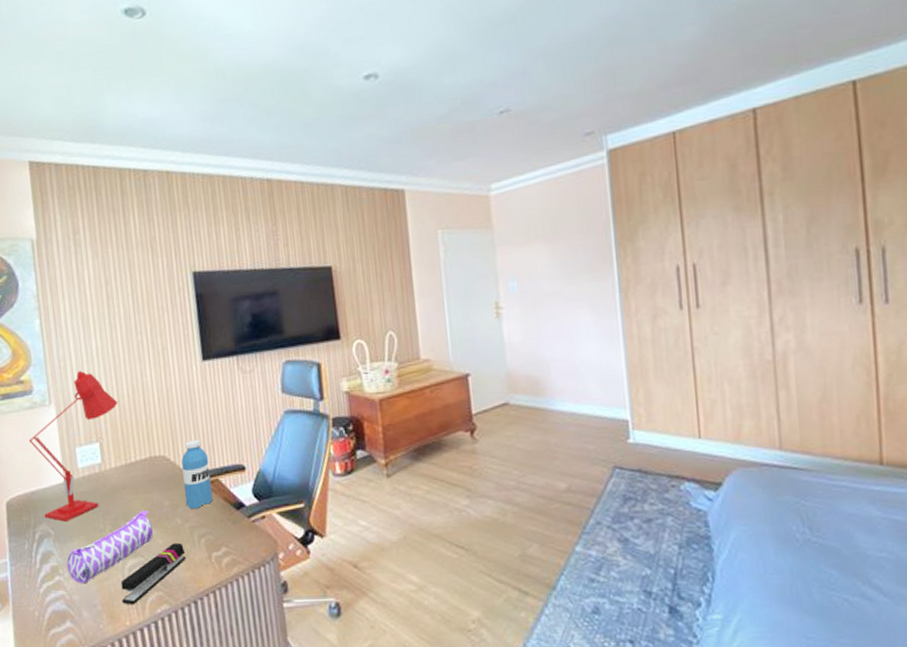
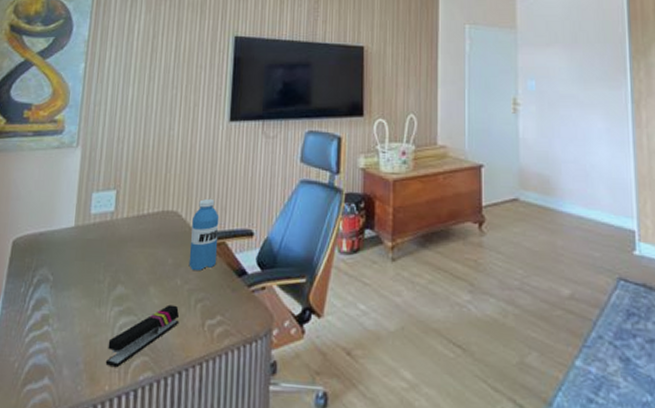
desk lamp: present [29,371,118,522] -> none [47,117,142,268]
pencil case: present [66,510,153,584] -> none [58,265,151,338]

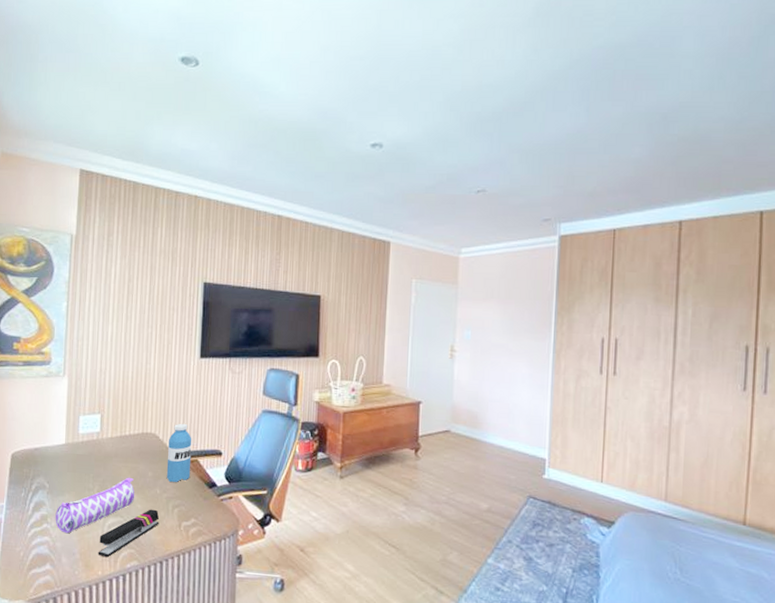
pencil case: none [58,265,151,338] -> present [55,477,134,534]

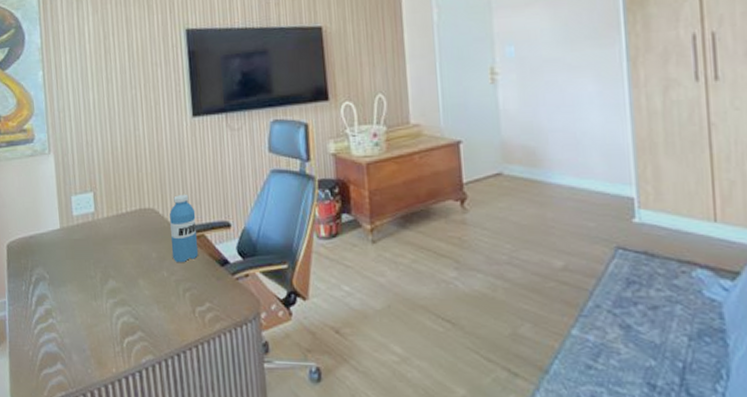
pencil case: present [55,477,134,534] -> none [59,260,140,328]
stapler: present [98,509,160,558] -> none [108,295,171,353]

